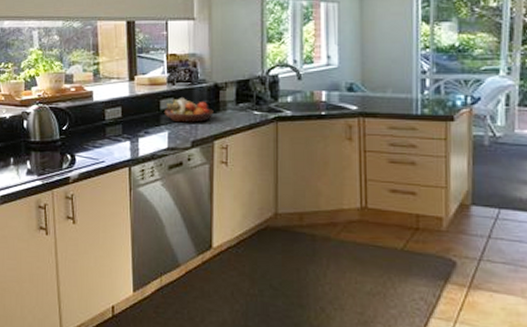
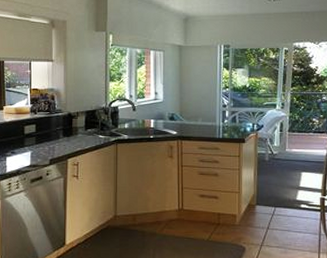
fruit bowl: present [165,98,214,123] -> none [28,124,68,145]

